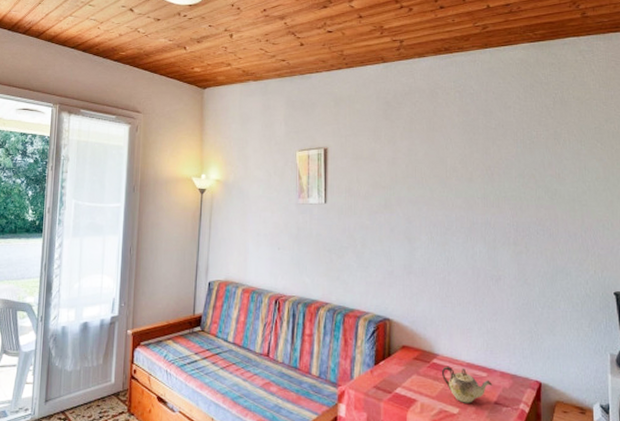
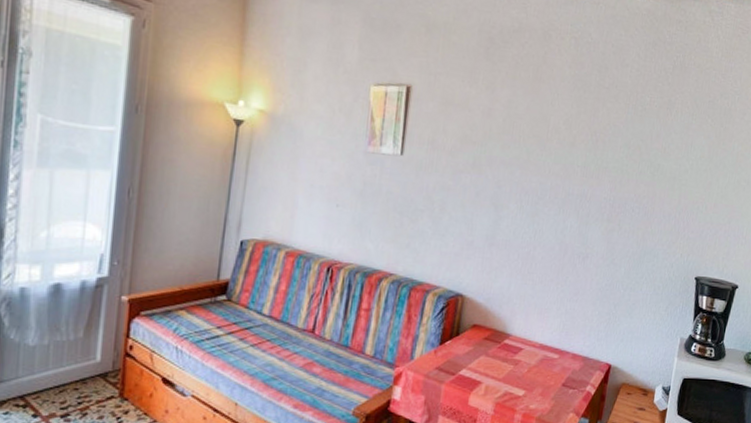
teapot: present [441,366,493,404] -> none [511,347,563,386]

